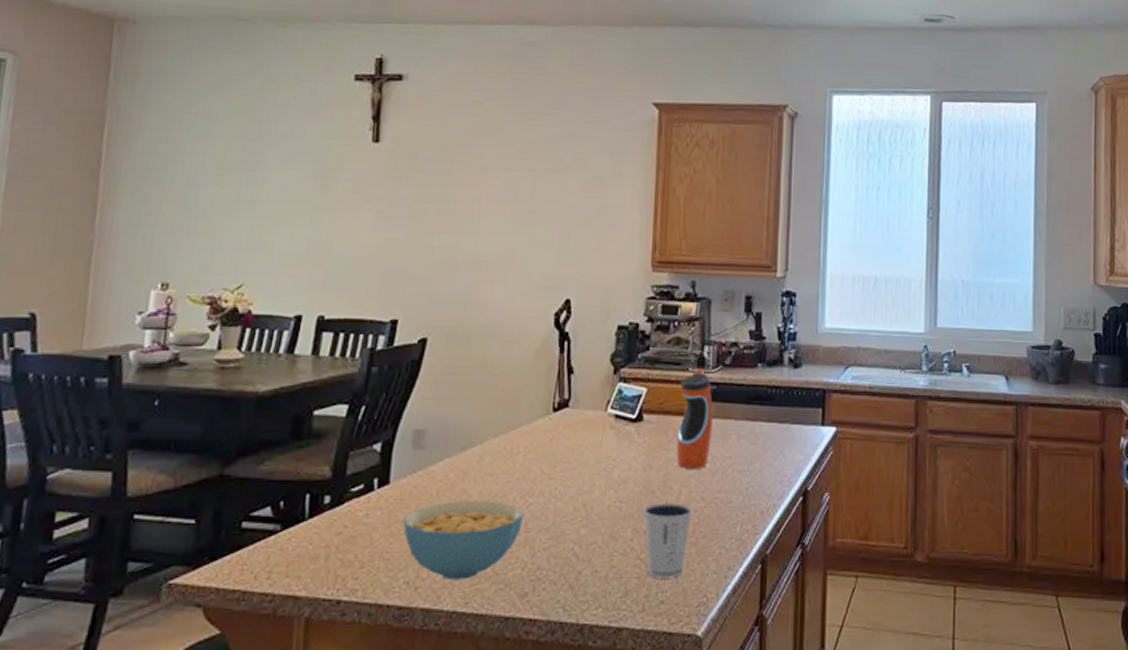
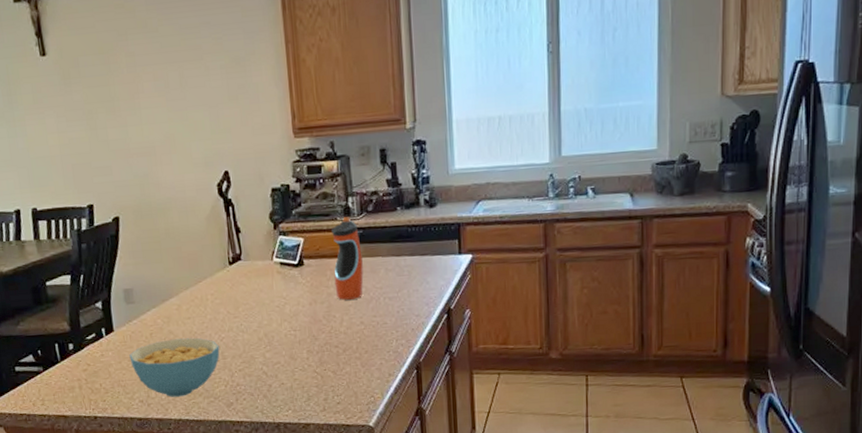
dixie cup: present [644,503,693,578] -> none [314,327,355,386]

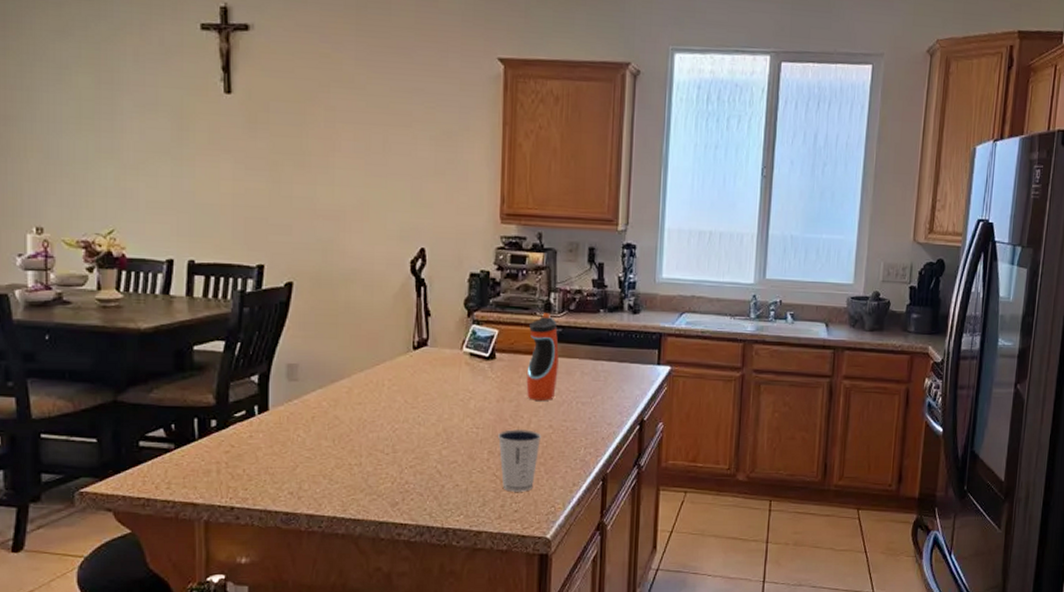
cereal bowl: present [129,338,220,397] -> none [283,425,391,491]
dixie cup: none [314,327,355,386] -> present [498,429,542,492]

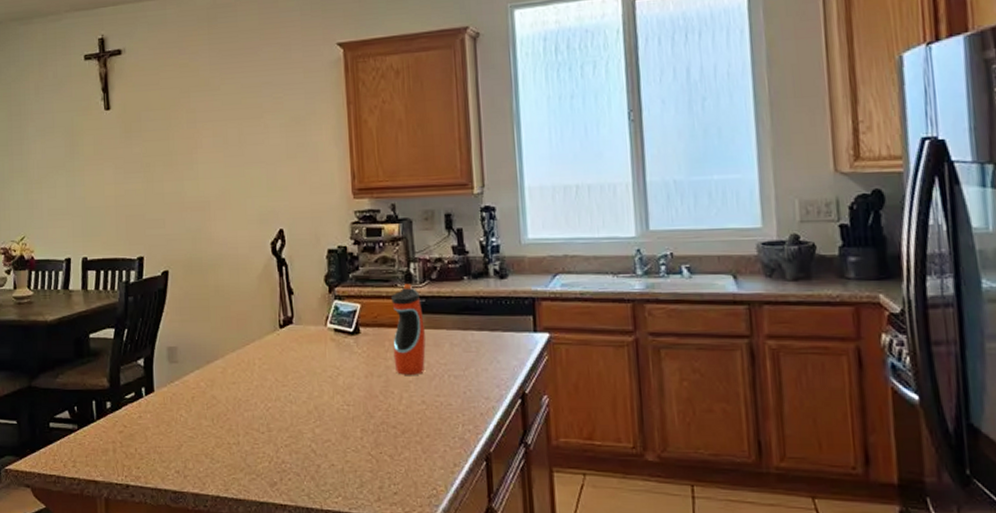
dixie cup: present [498,429,542,492] -> none [370,406,415,473]

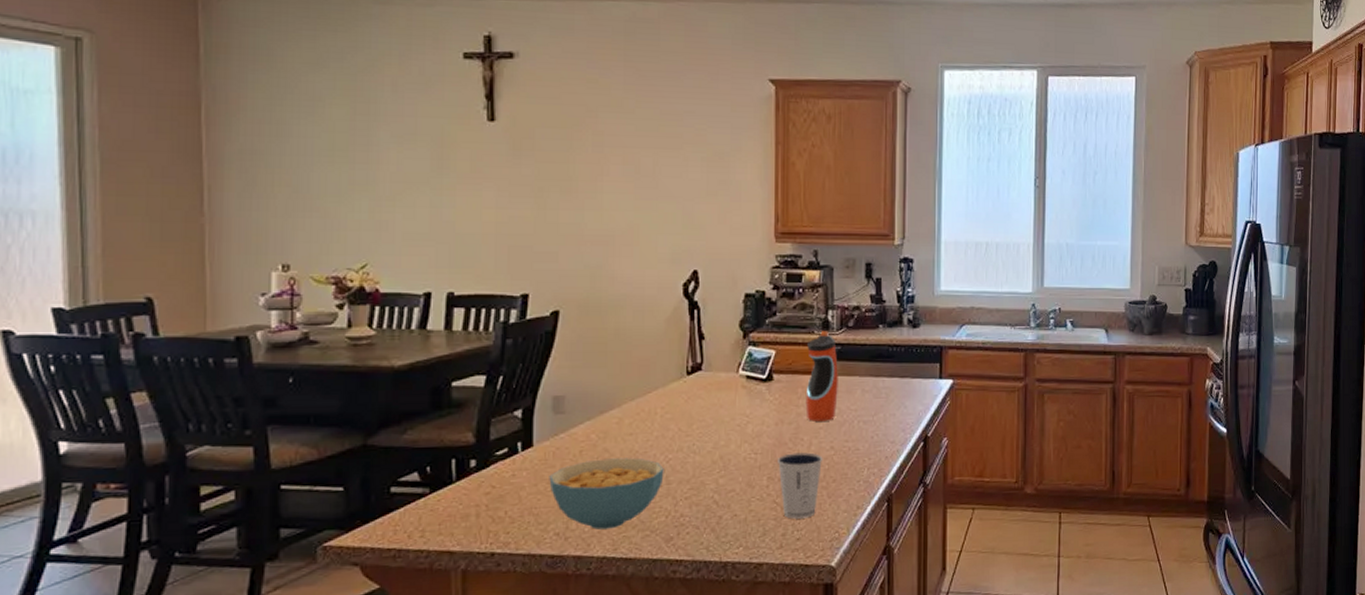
cereal bowl: none [168,405,265,470] -> present [549,458,664,530]
dixie cup: none [370,406,415,473] -> present [778,452,823,519]

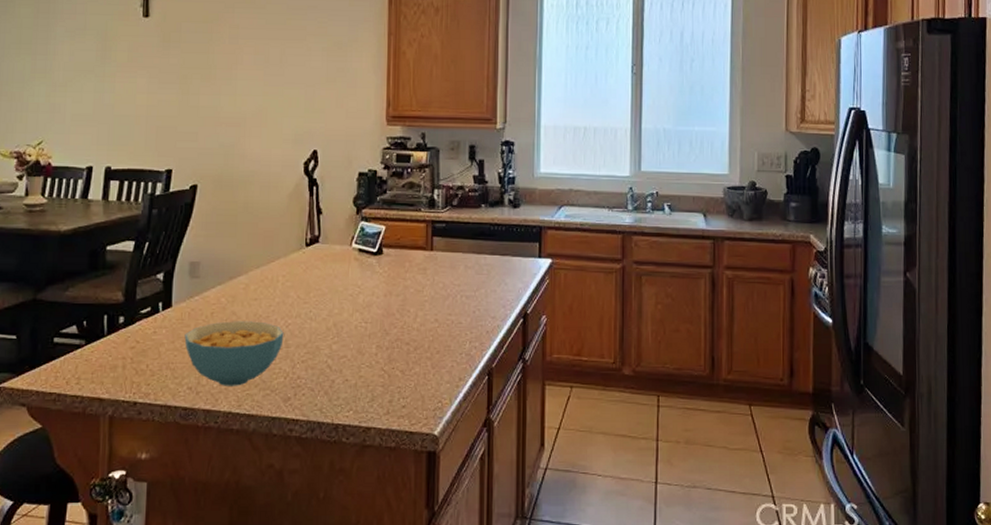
dixie cup: present [778,452,823,519] -> none [386,324,428,387]
water bottle: present [805,331,838,422] -> none [412,209,443,295]

